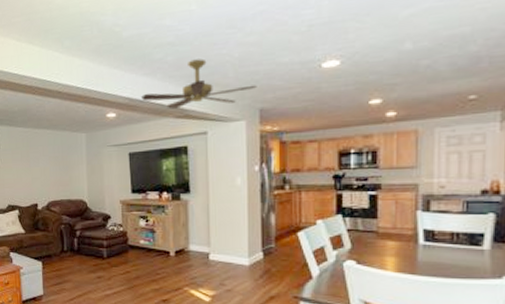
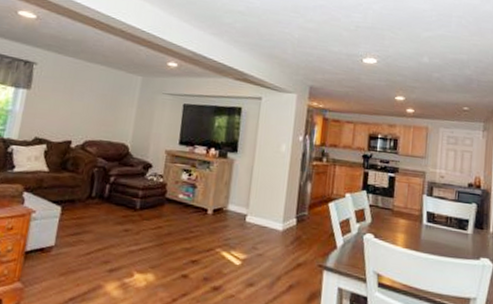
ceiling fan: present [140,58,257,109] -> none [204,31,310,77]

